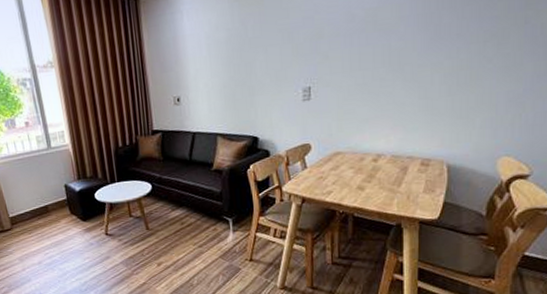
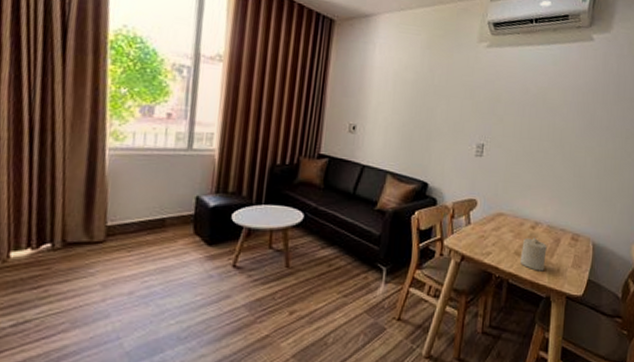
candle: none [363,169,393,202] -> present [519,236,547,271]

